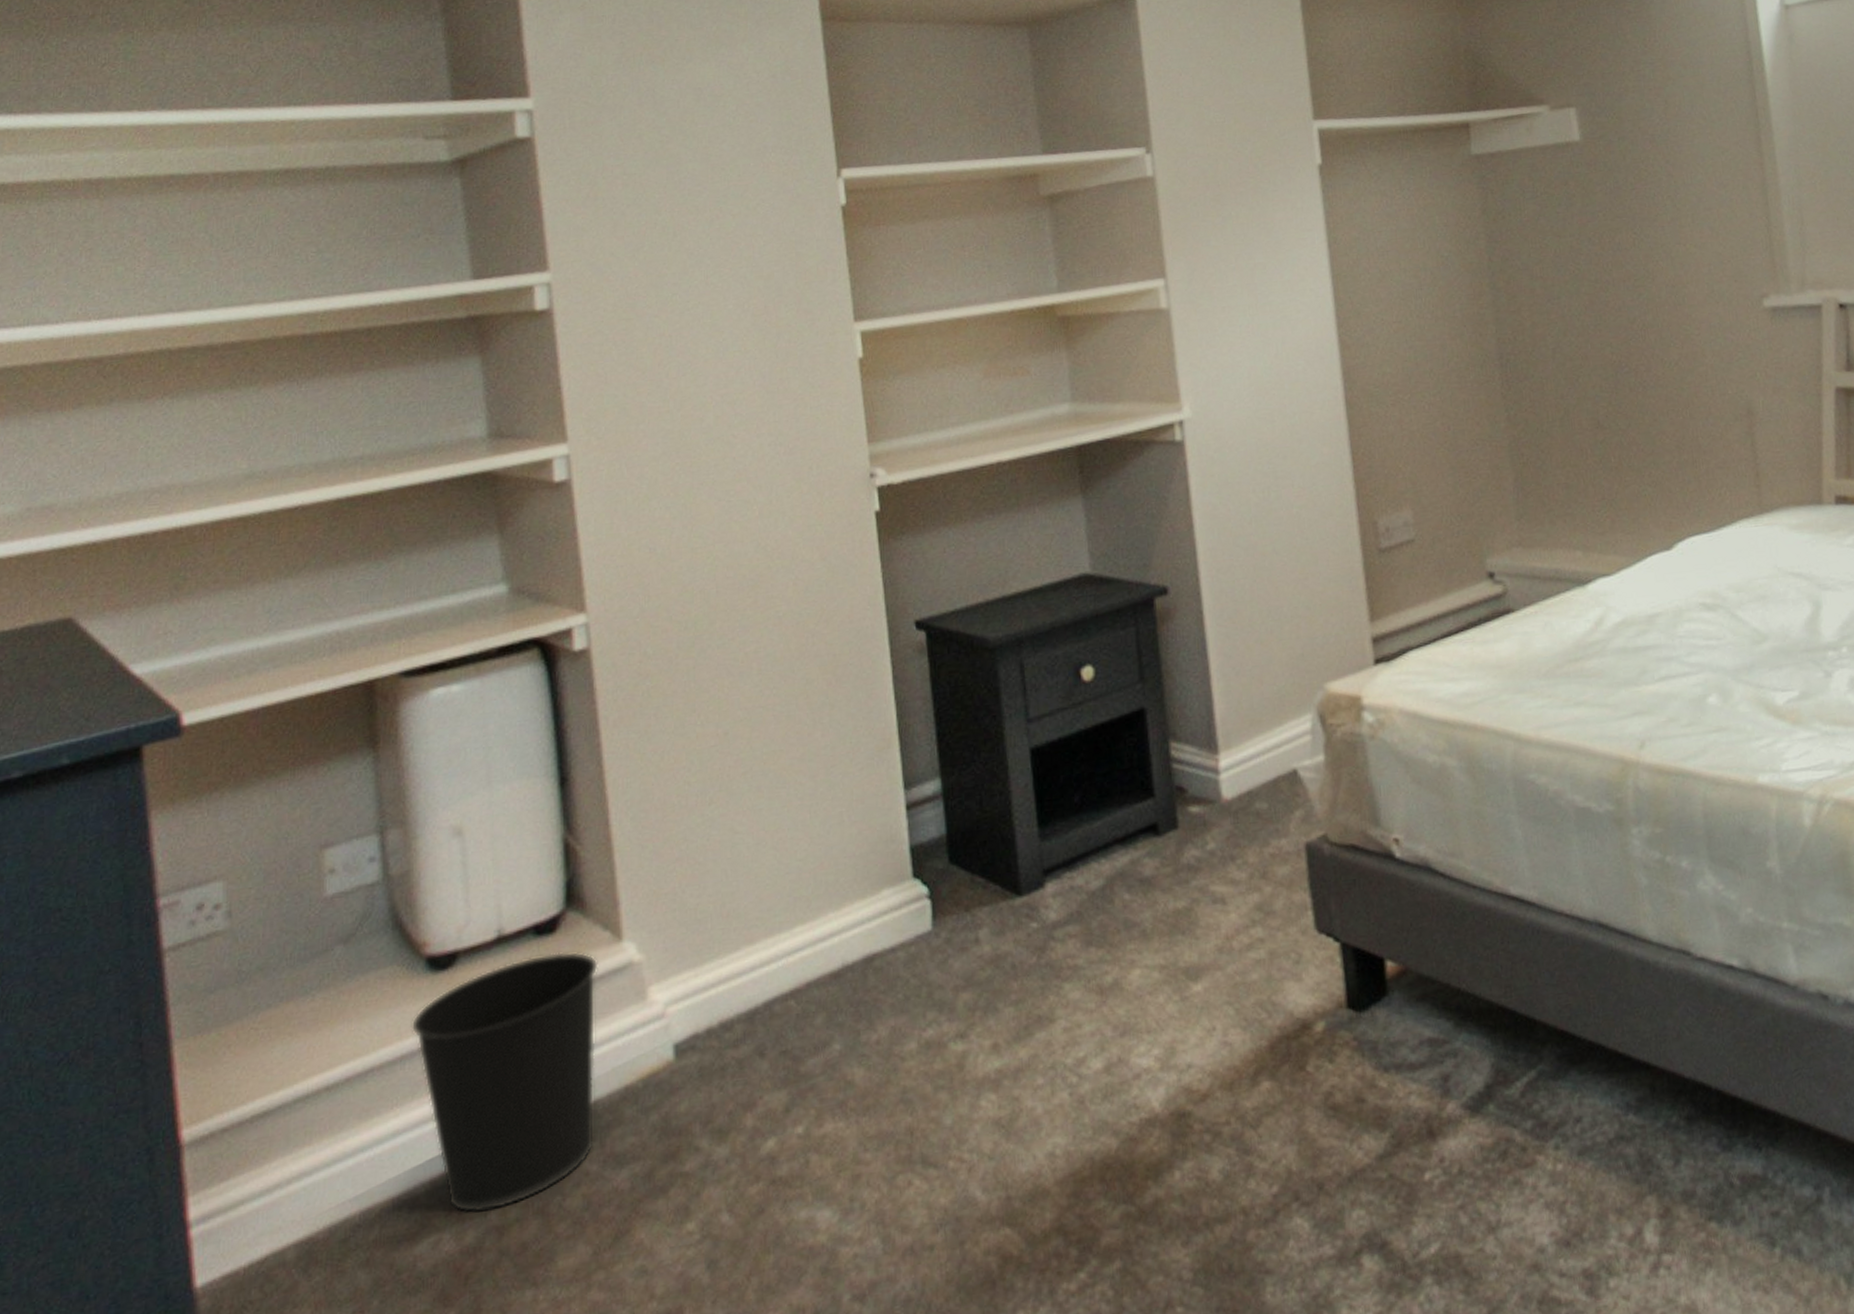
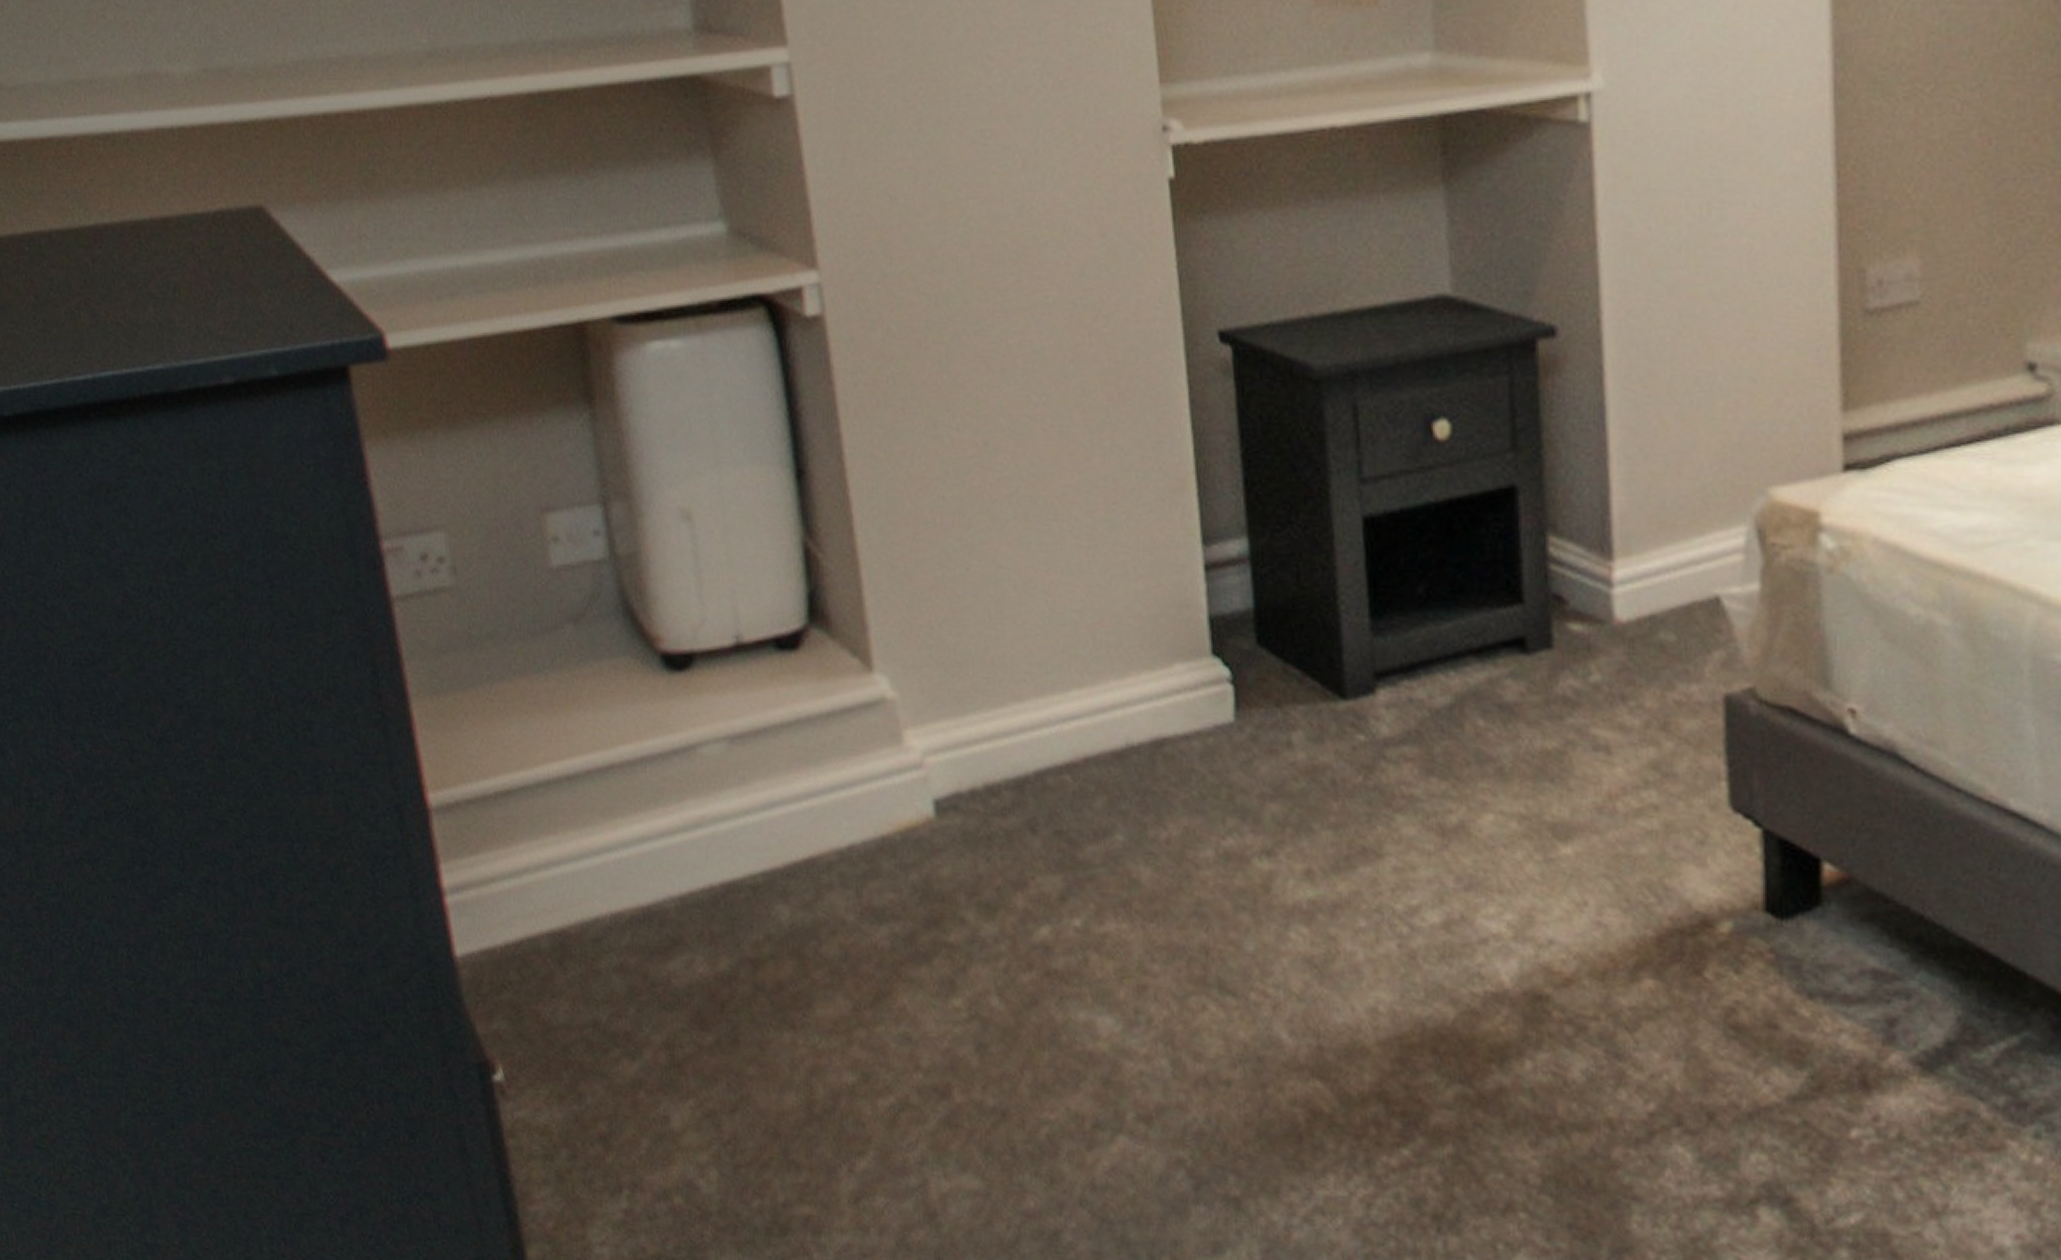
wastebasket: present [411,951,598,1213] -> none [649,672,850,942]

